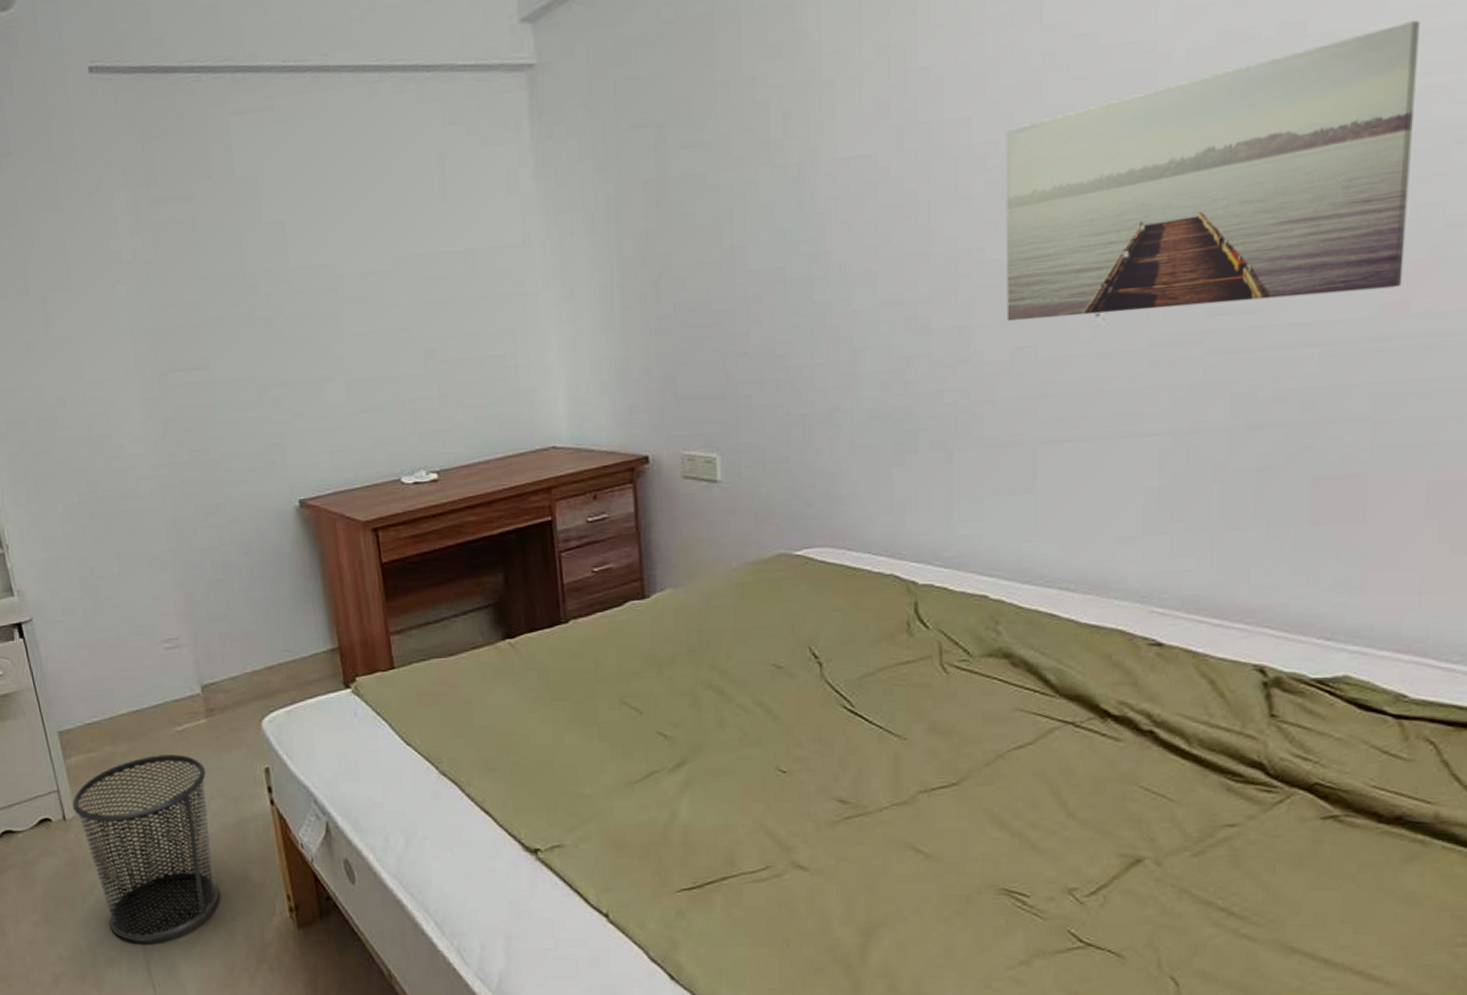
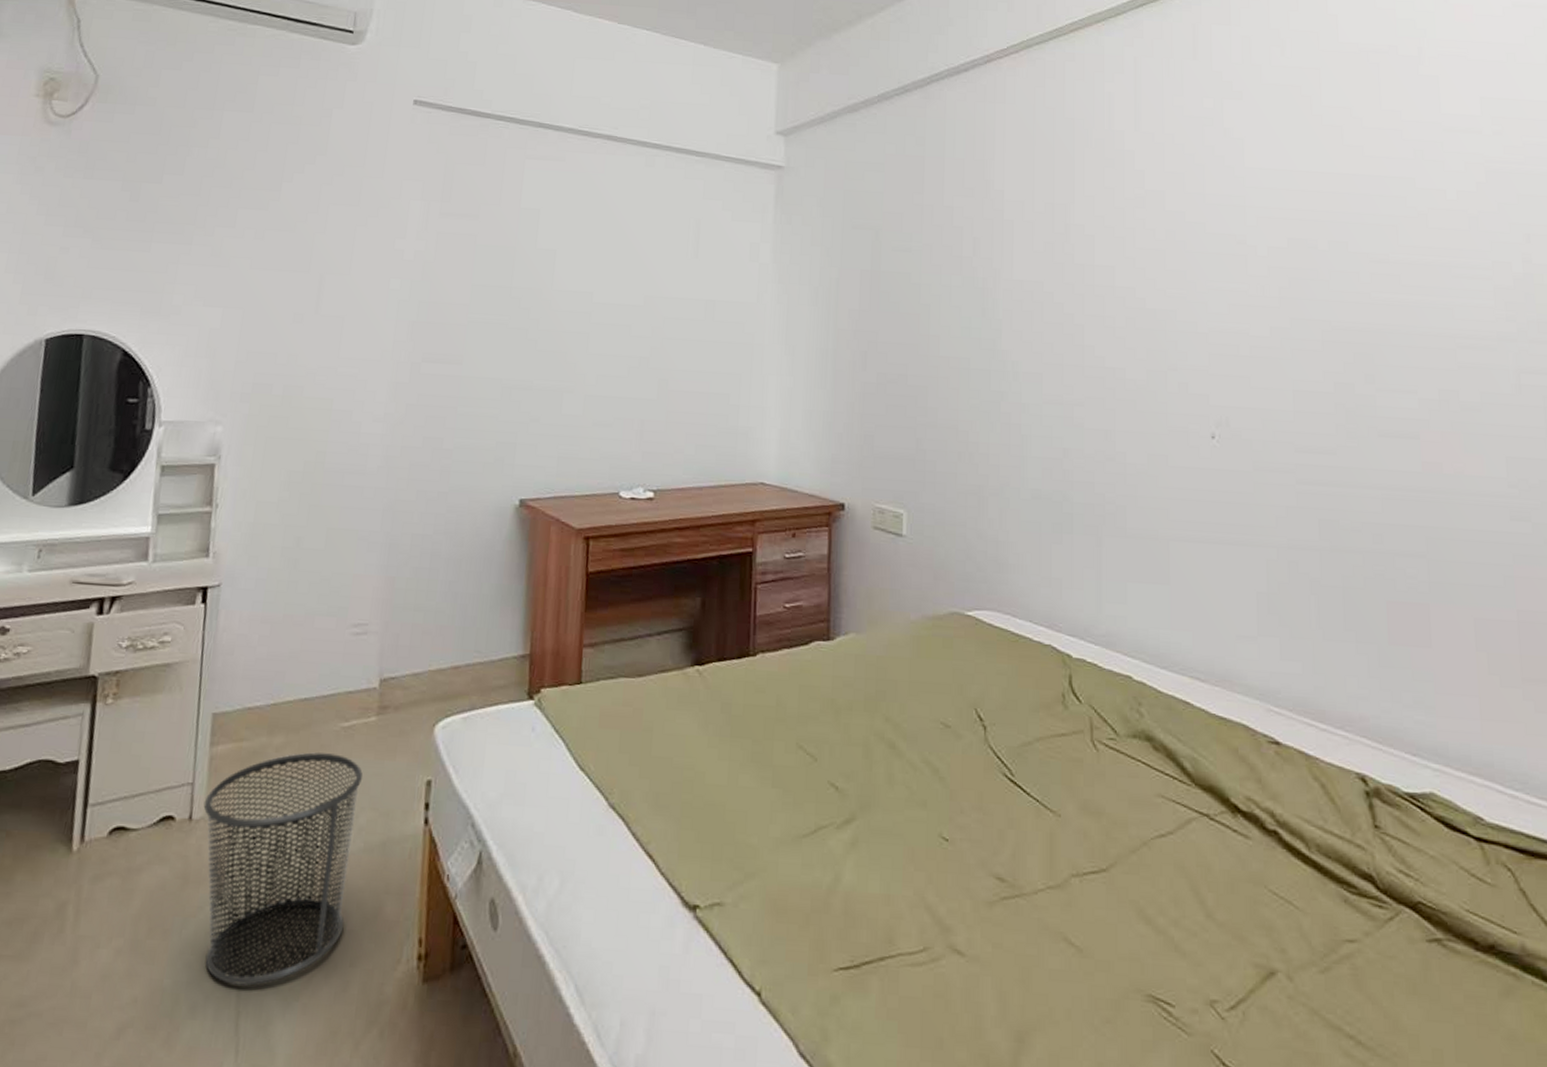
wall art: present [1005,20,1420,322] -> none [1139,255,1435,451]

